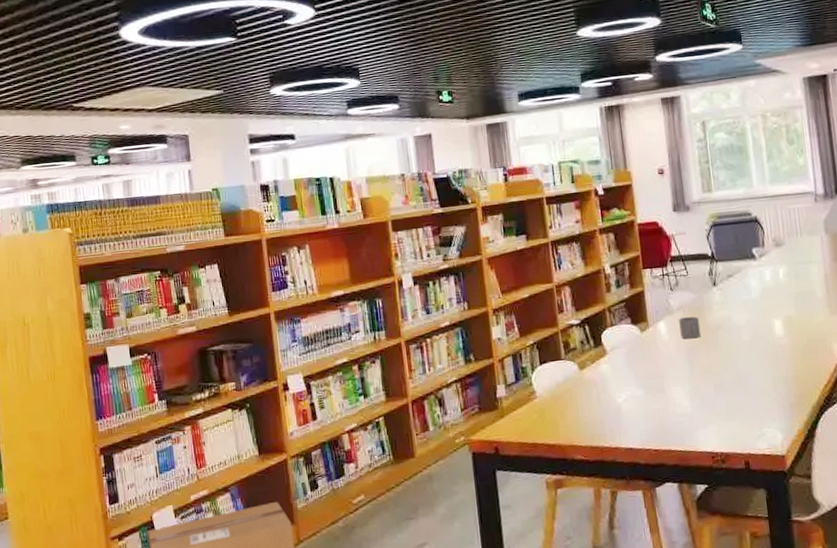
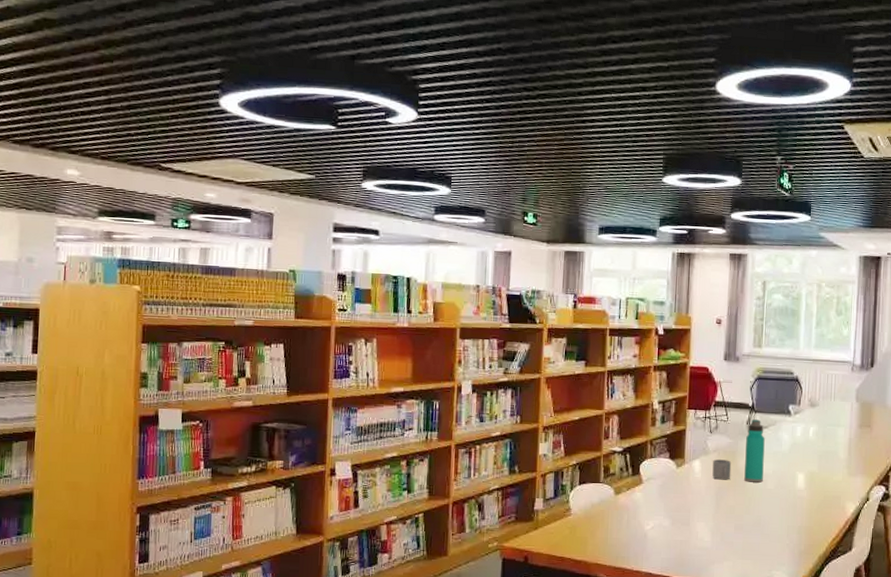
water bottle: none [711,269,737,337] -> present [744,419,765,483]

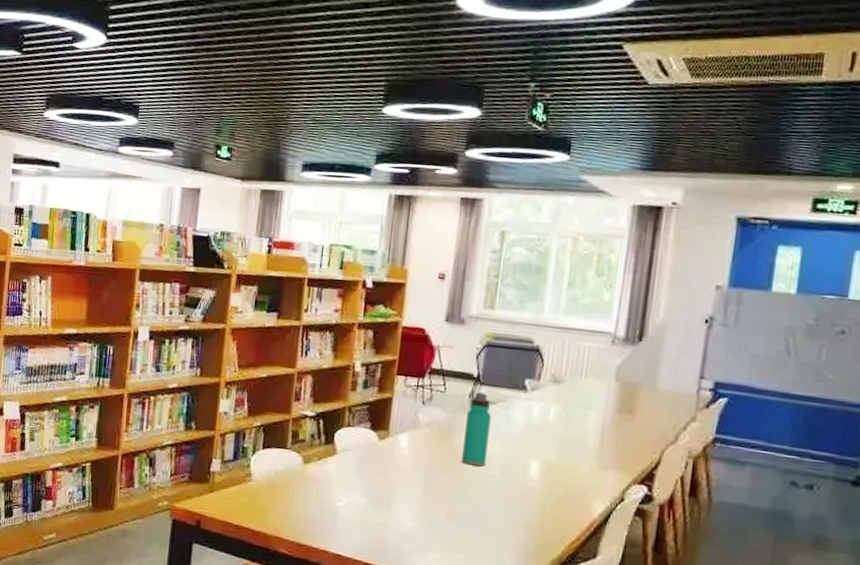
mug: present [712,459,732,480] -> none [422,435,447,460]

